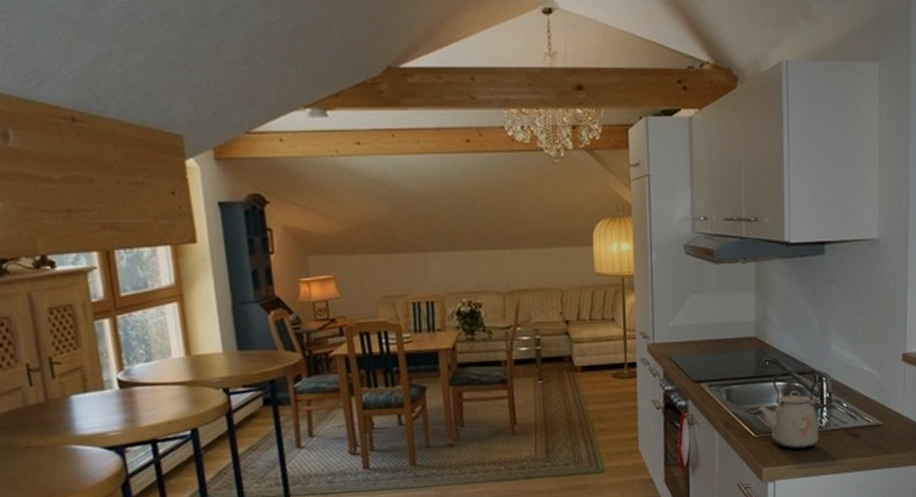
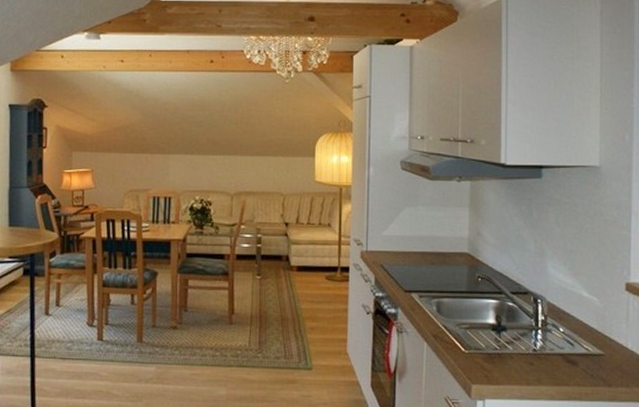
kettle: present [755,369,819,449] -> none [466,288,533,370]

